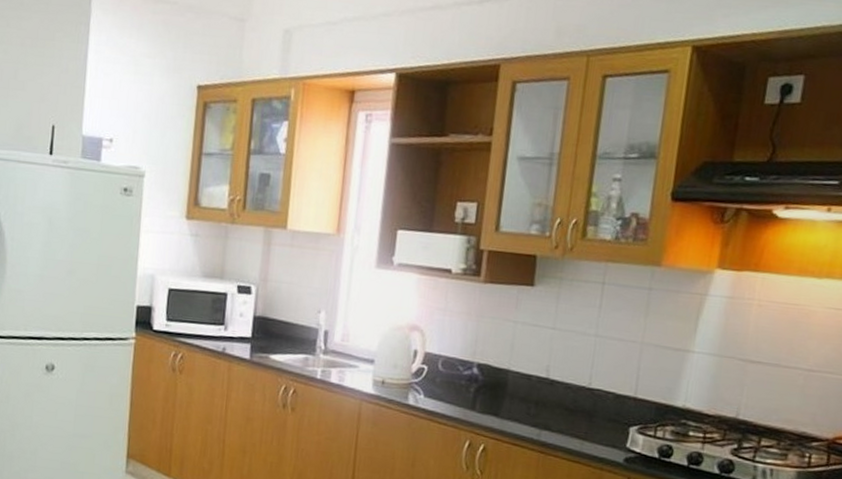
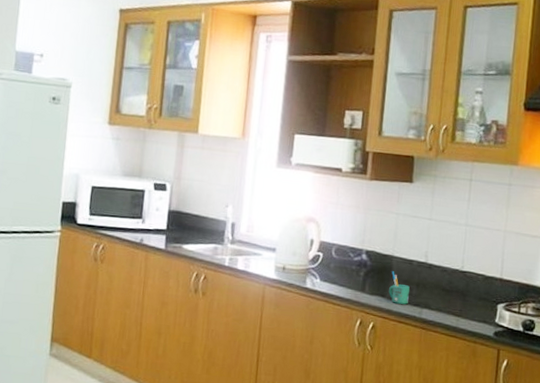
mug: none [502,387,527,425] -> present [388,271,410,304]

